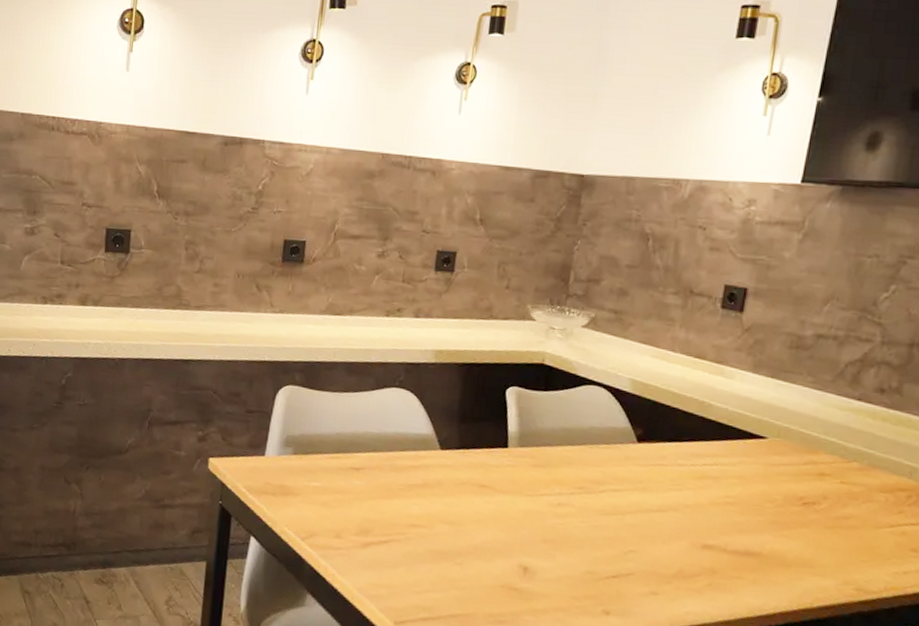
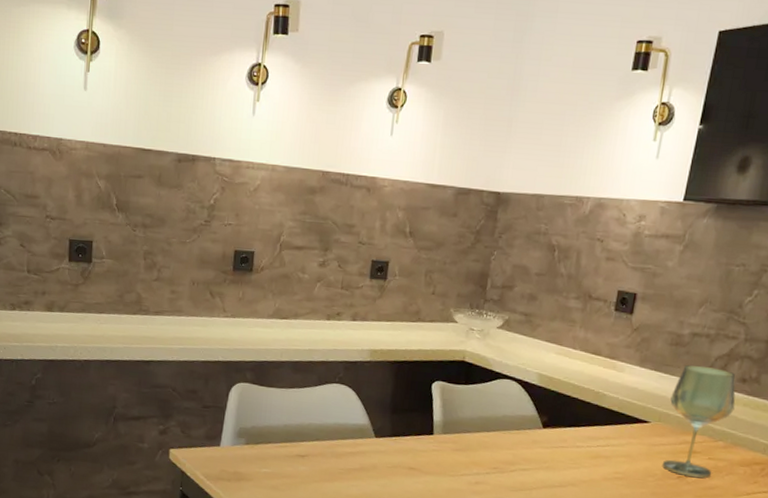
wine glass: none [783,371,872,505] -> present [662,365,736,478]

